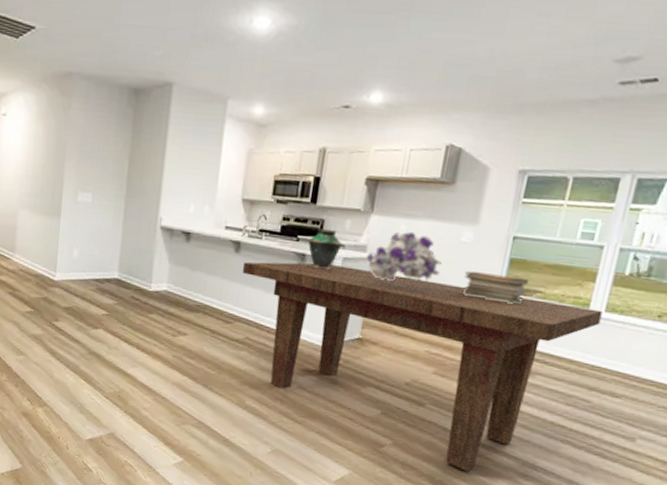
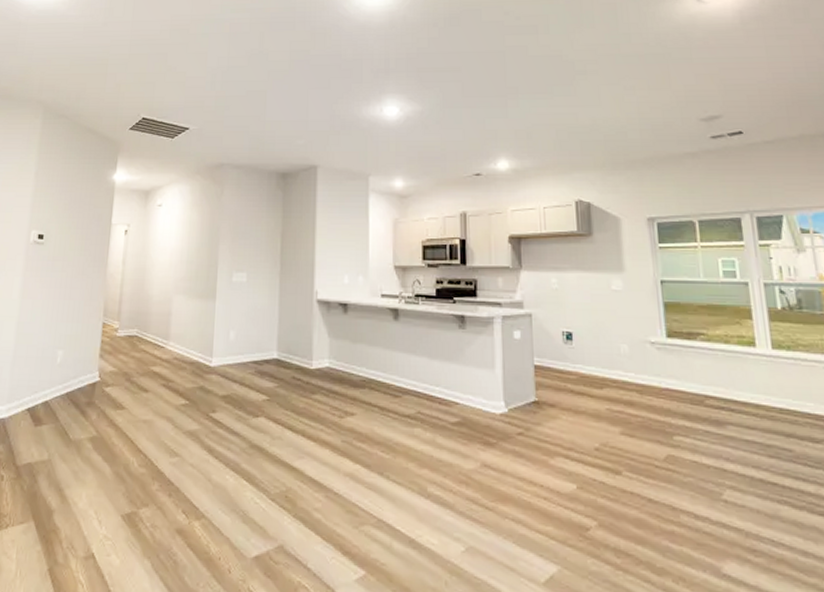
dining table: present [243,262,603,472] -> none [405,324,772,553]
vase: present [308,229,342,270] -> none [466,289,498,330]
bouquet: present [367,231,442,282] -> none [525,284,600,337]
book stack: present [462,271,530,304] -> none [624,319,689,349]

